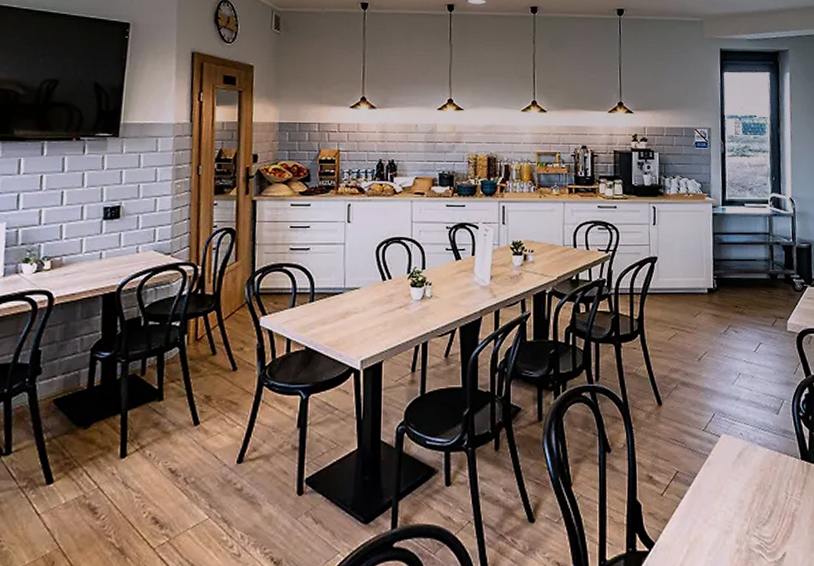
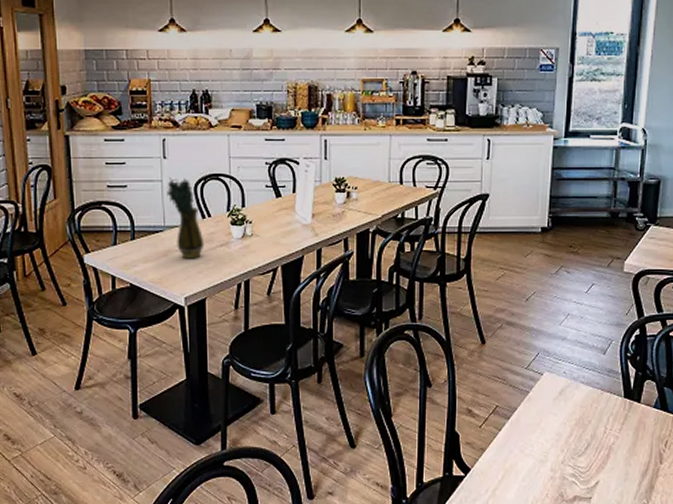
vase: none [349,240,384,321] -> present [167,177,205,259]

